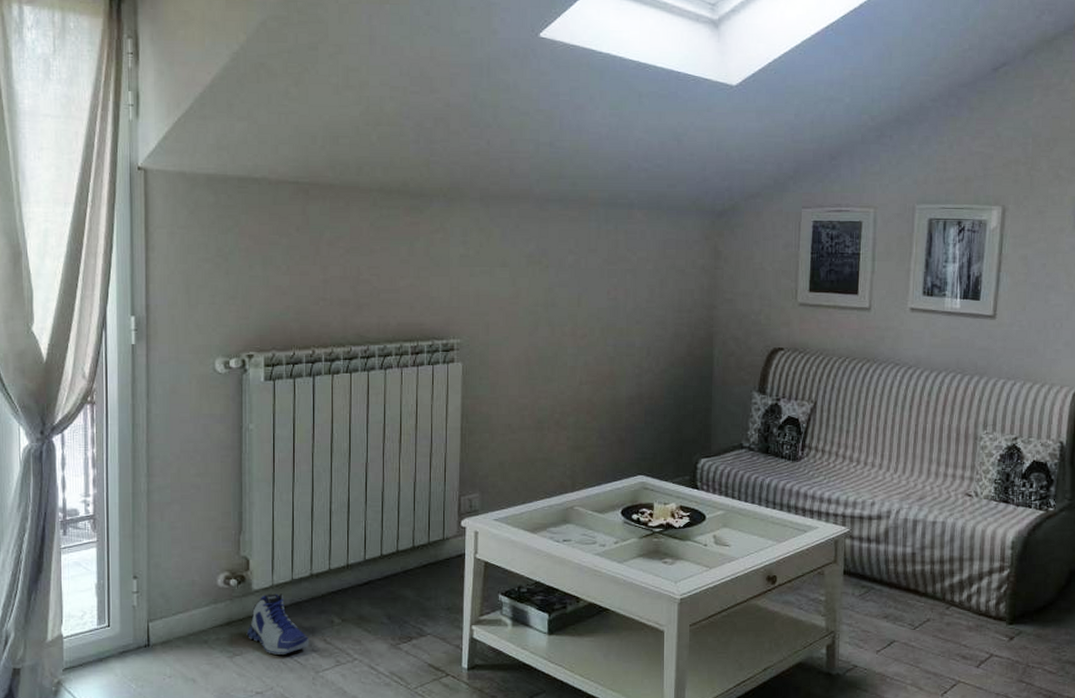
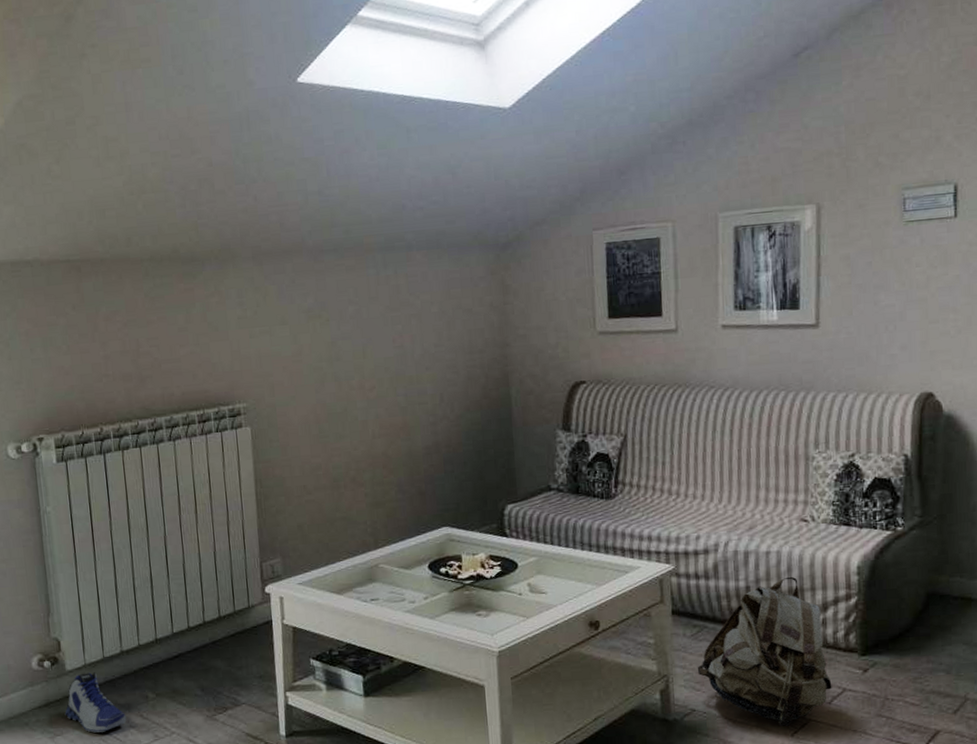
backpack: none [862,546,981,687] -> present [697,576,832,727]

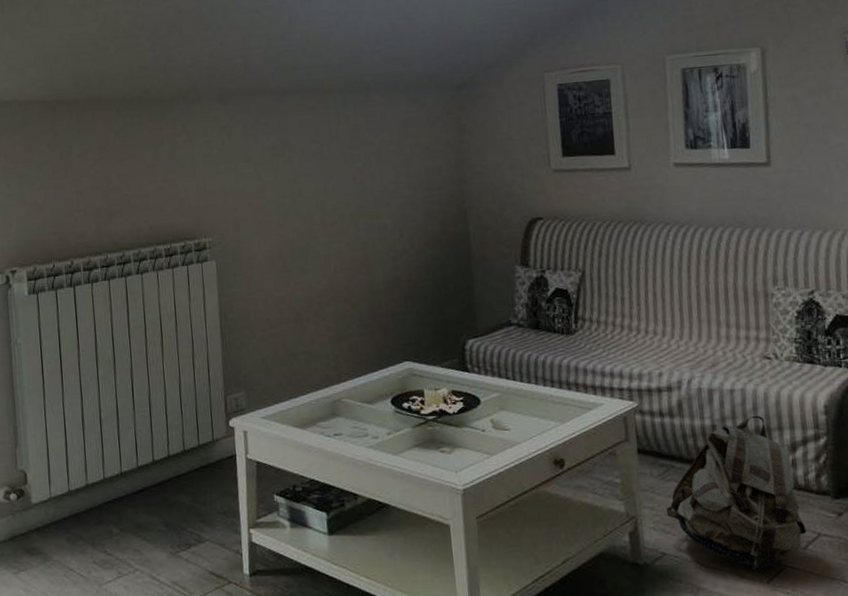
sneaker: present [65,672,127,733] -> none [29,506,91,569]

